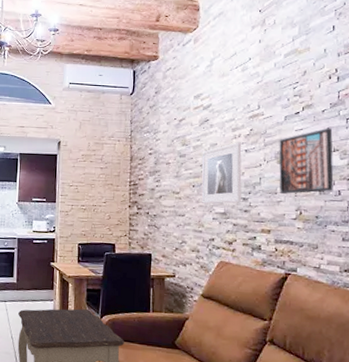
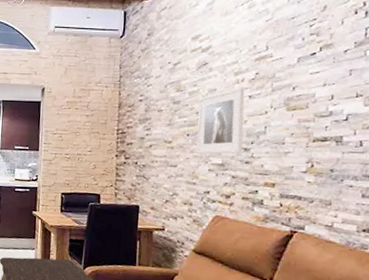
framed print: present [279,127,334,194] -> none [288,70,356,145]

